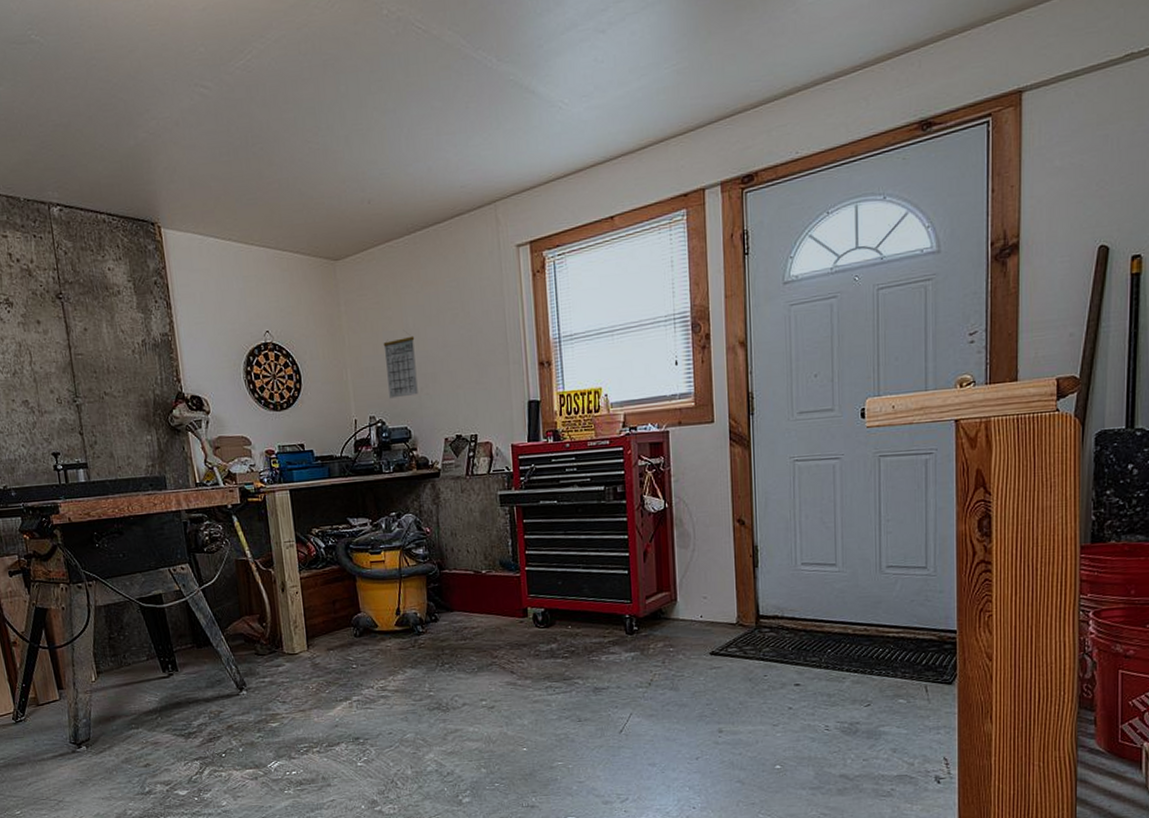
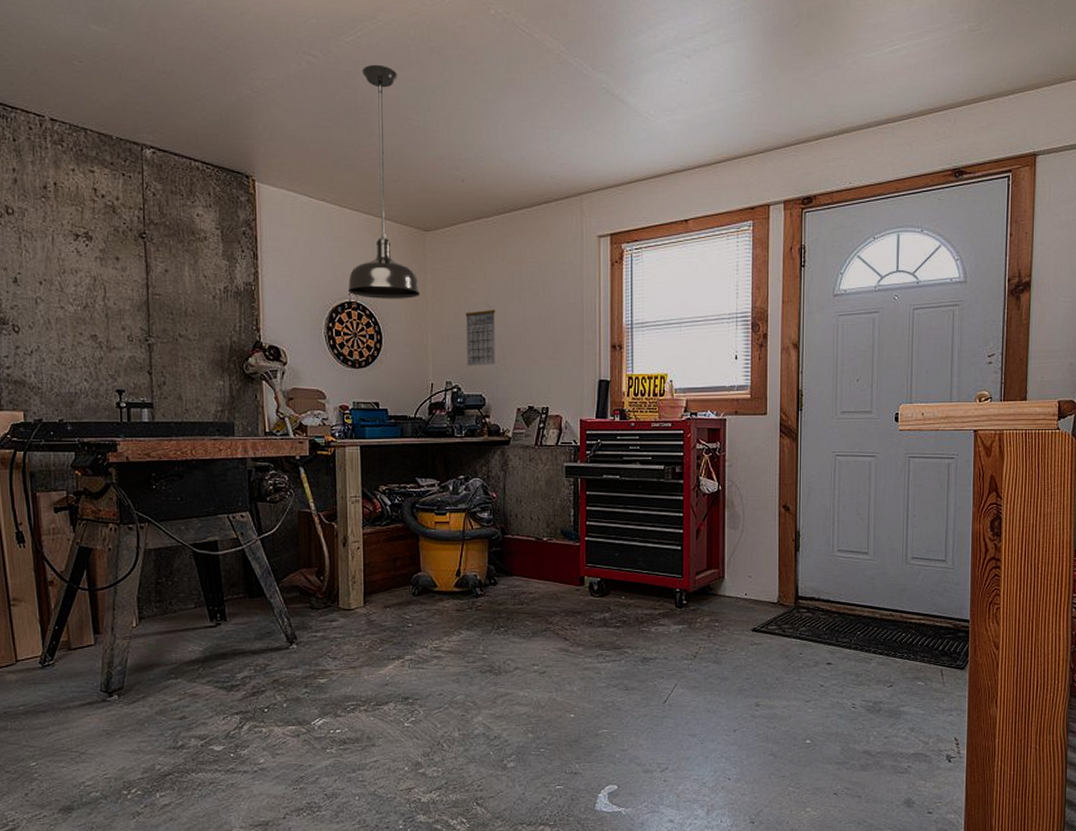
light fixture: none [255,87,336,338] -> present [347,64,421,299]

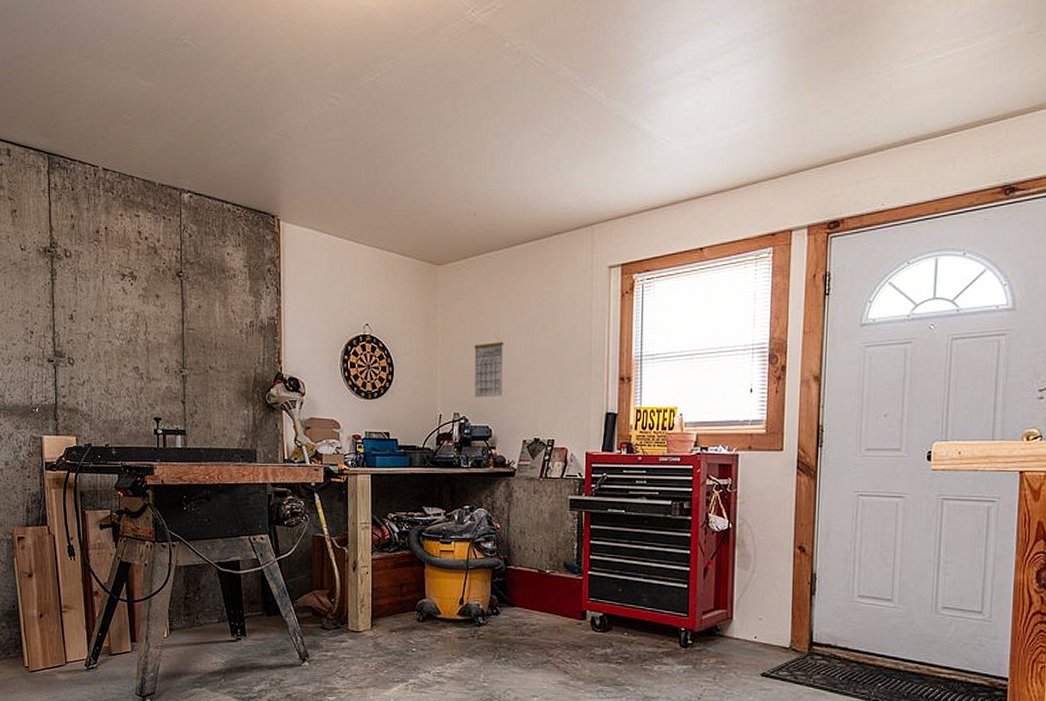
light fixture: present [347,64,421,299] -> none [362,103,431,332]

